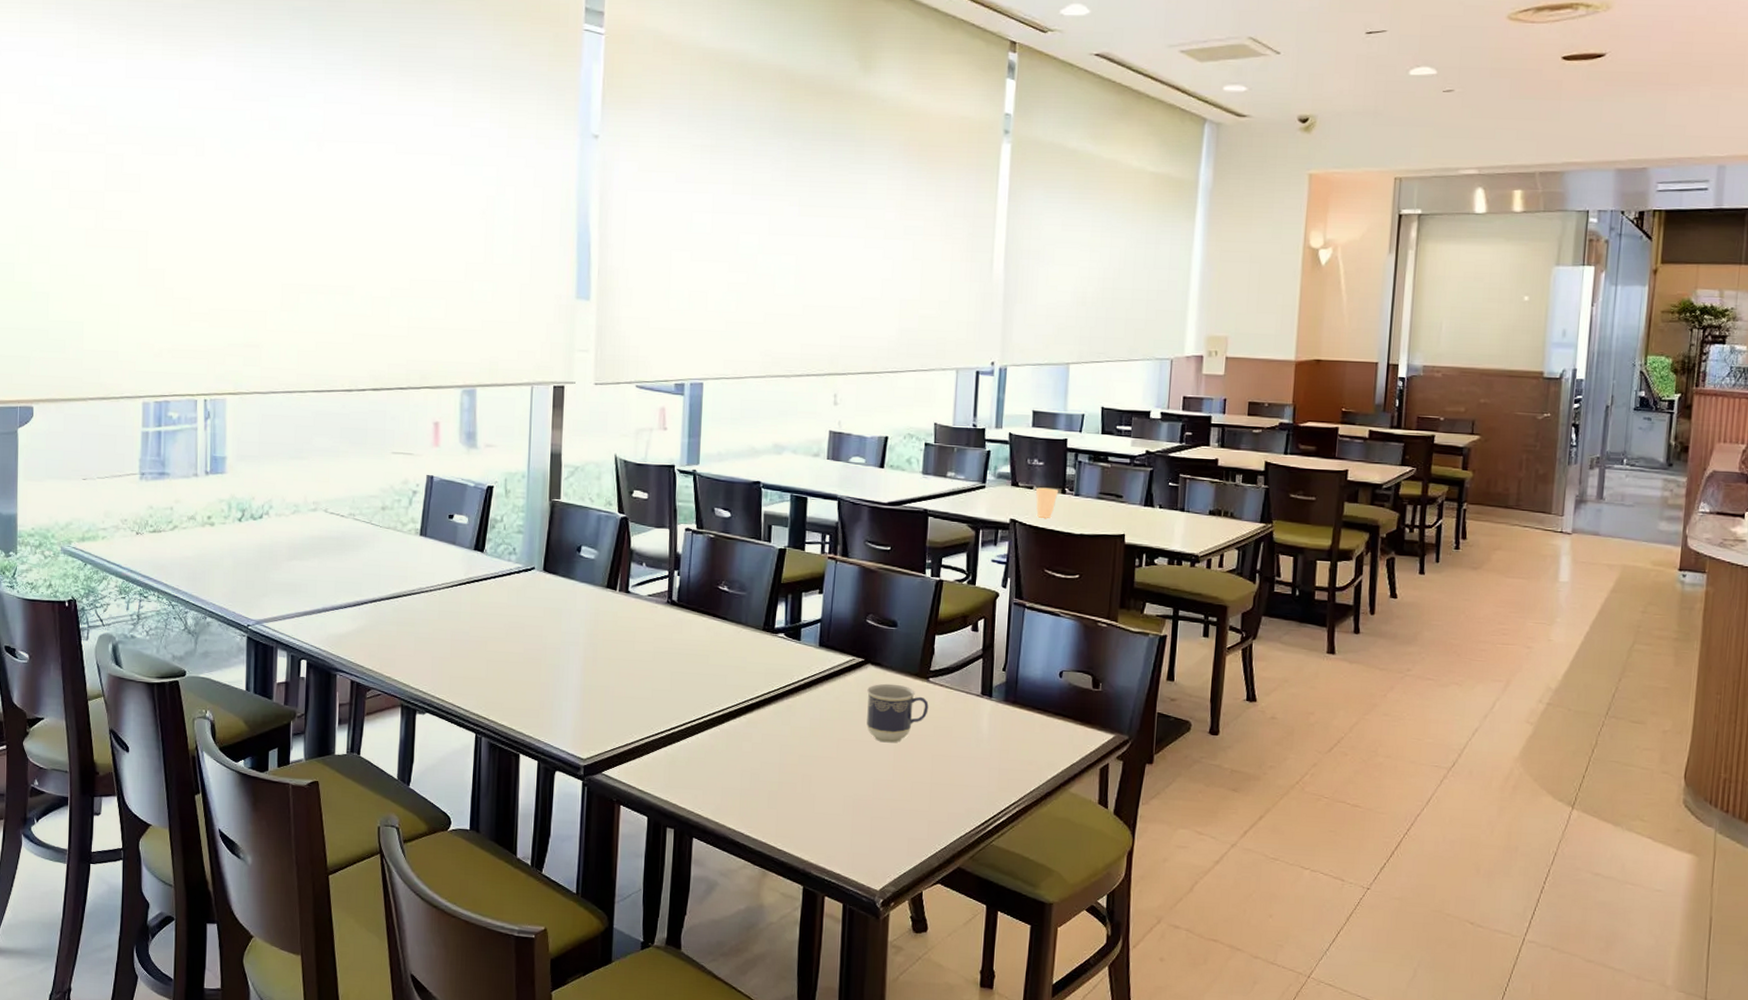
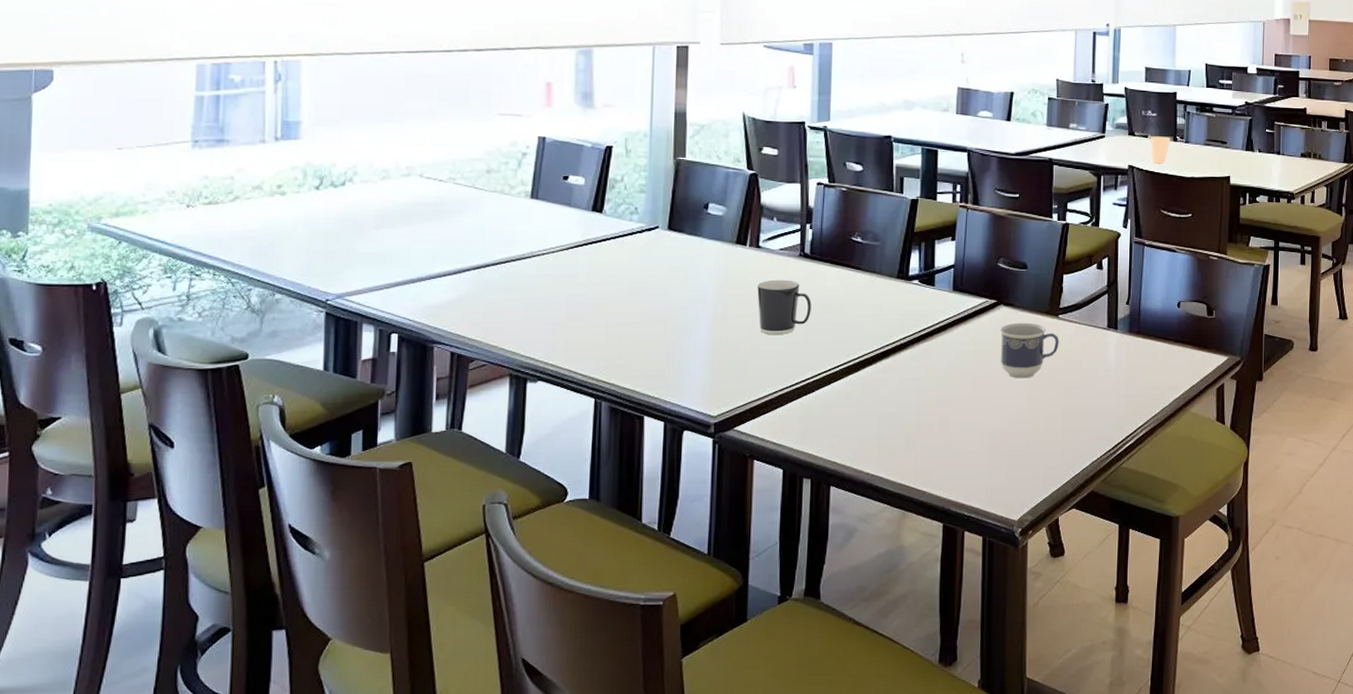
mug: none [626,626,678,682] -> present [757,280,811,334]

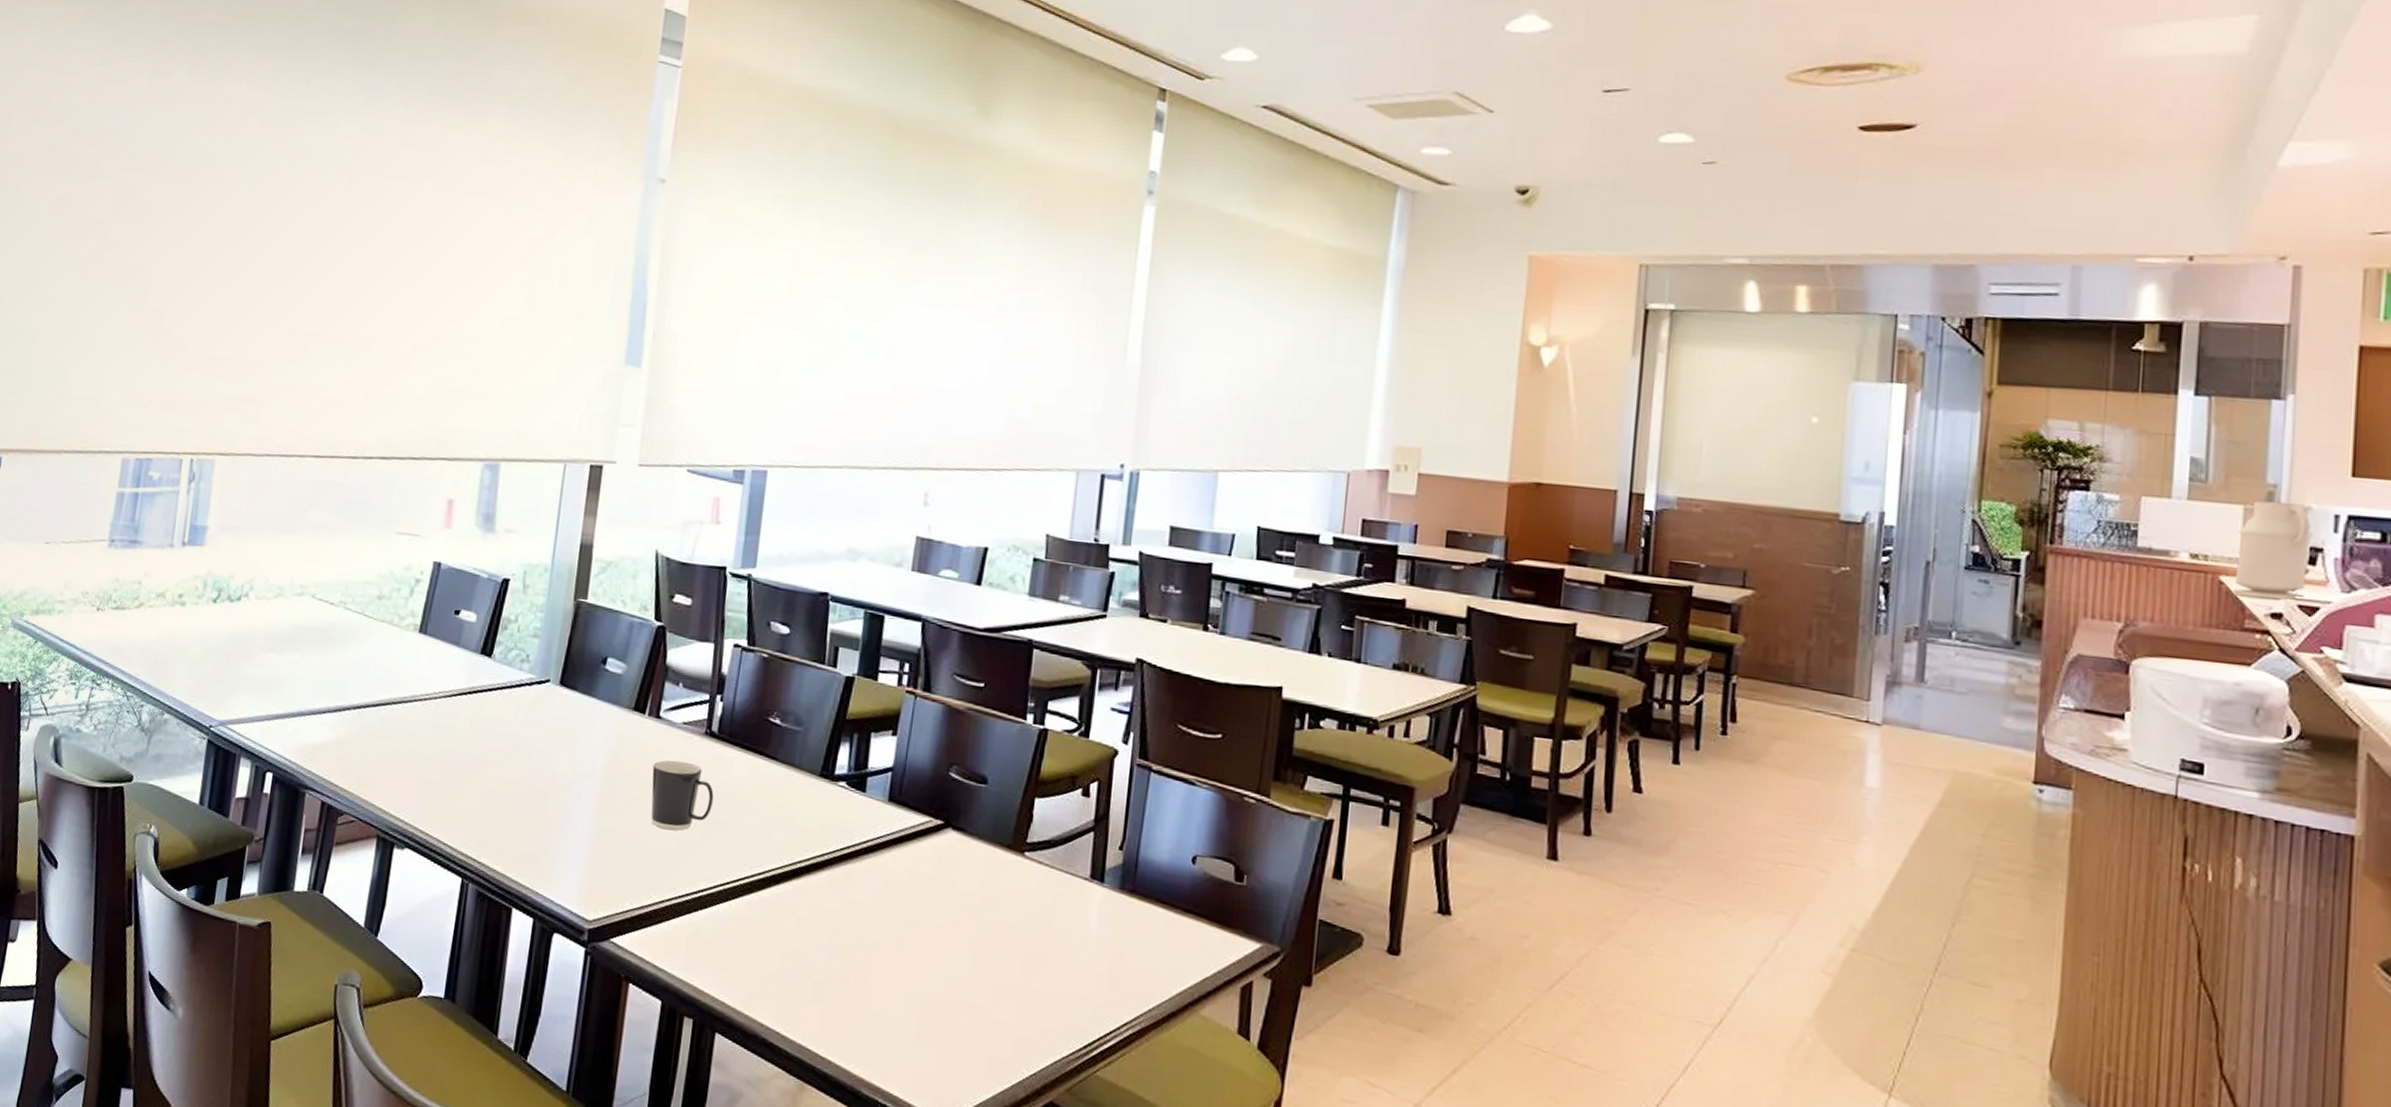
cup: present [1001,322,1059,379] -> none [942,854,1023,932]
cup: present [1150,136,1171,164] -> none [1169,621,1199,661]

